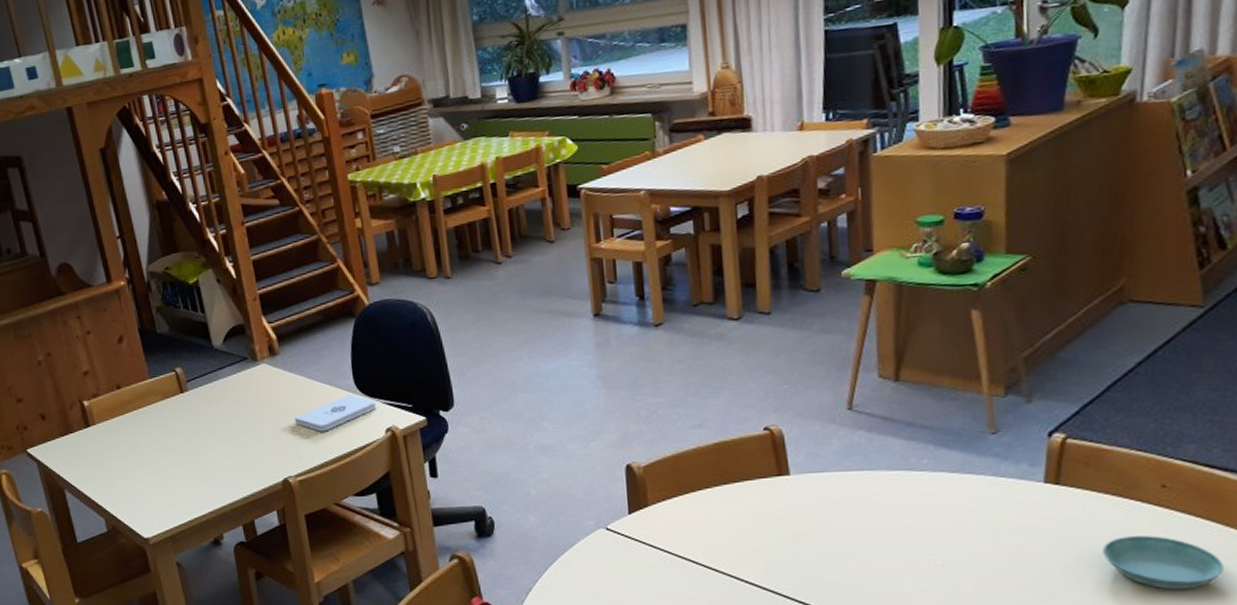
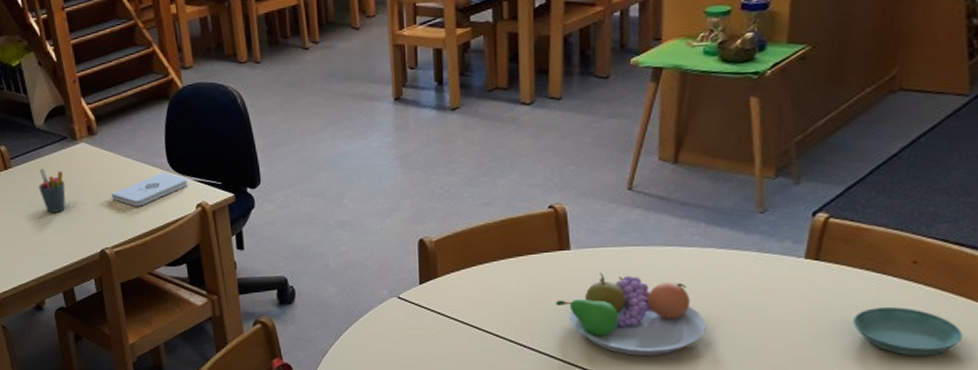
pen holder: none [217,391,246,439] -> present [39,168,66,213]
fruit bowl: none [777,499,943,591] -> present [555,272,706,356]

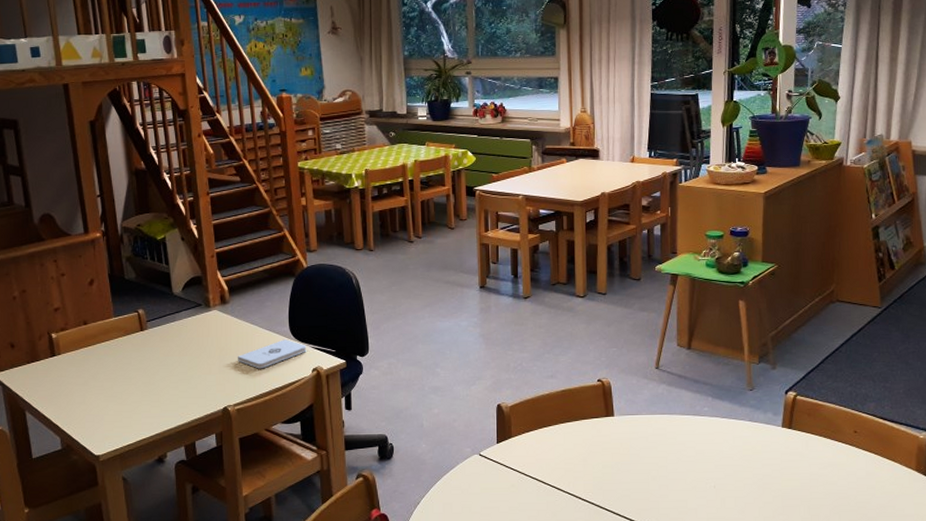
pen holder: present [39,168,66,213] -> none [171,331,196,372]
fruit bowl: present [555,272,706,356] -> none [603,435,715,506]
saucer: present [853,306,963,356] -> none [817,466,891,506]

